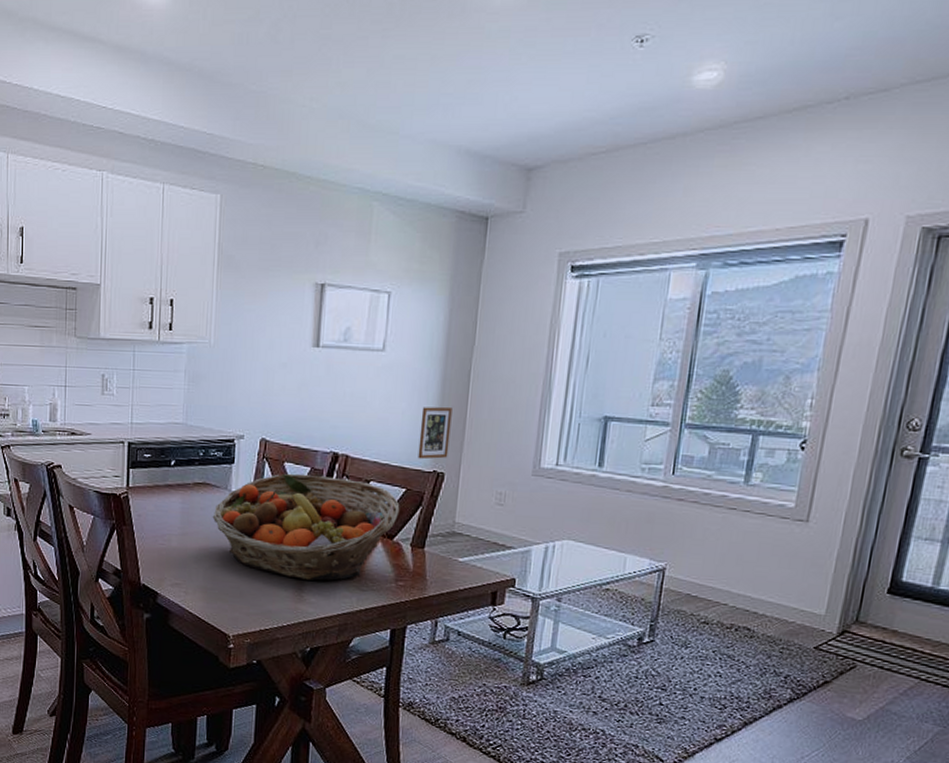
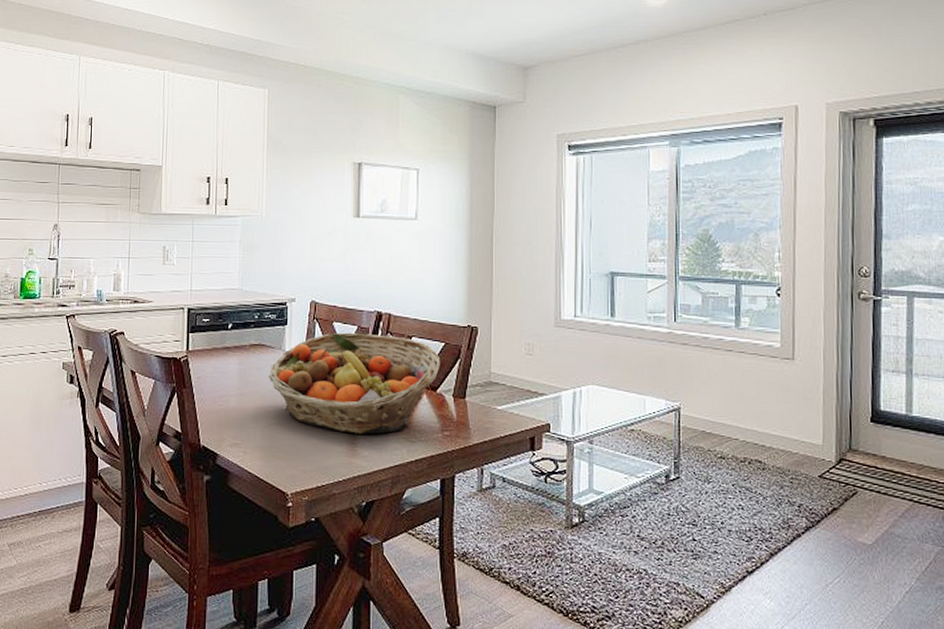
picture frame: present [417,407,452,459] -> none [453,268,480,315]

